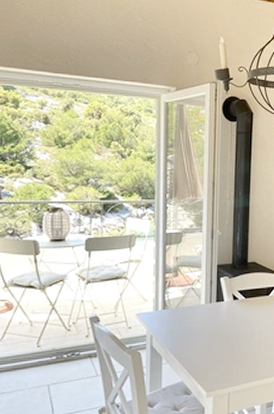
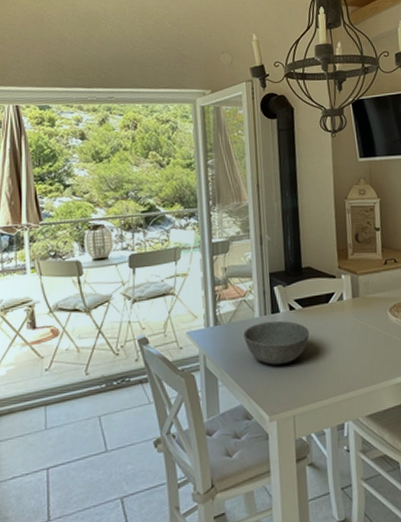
bowl: none [189,309,249,348] -> present [243,321,310,365]

